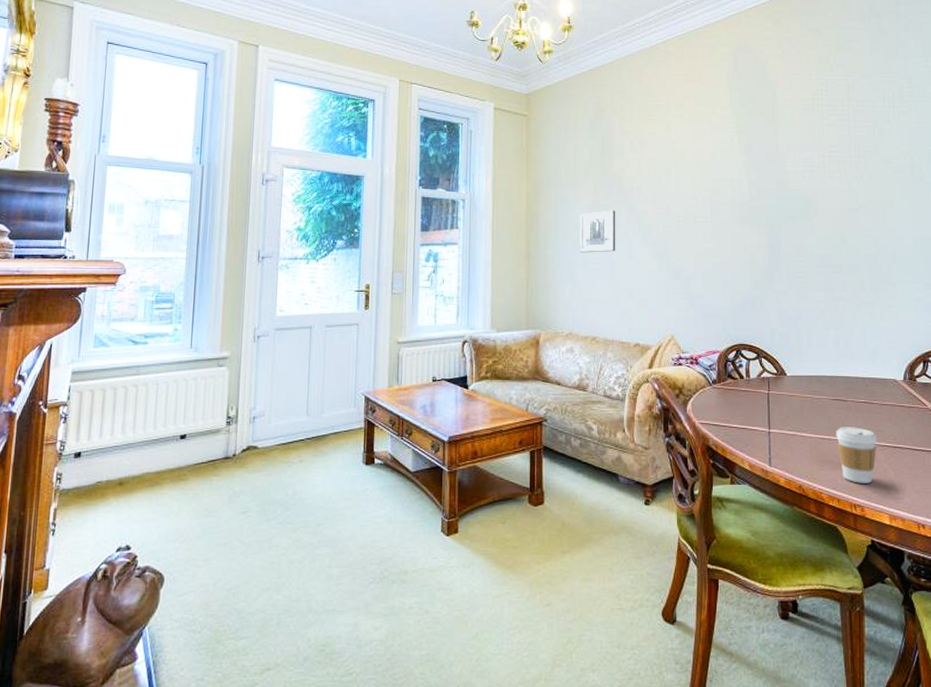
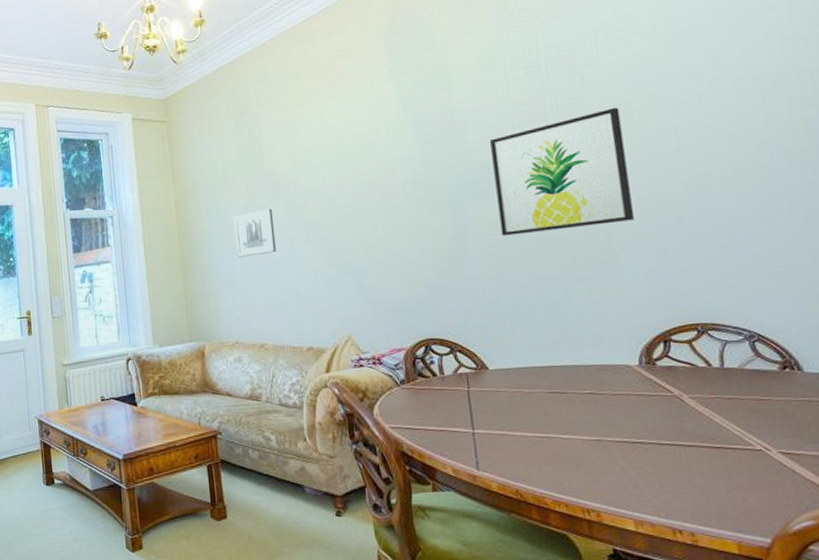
wall art: none [805,159,910,259] -> present [490,107,635,236]
coffee cup: present [836,427,877,483] -> none [556,422,610,486]

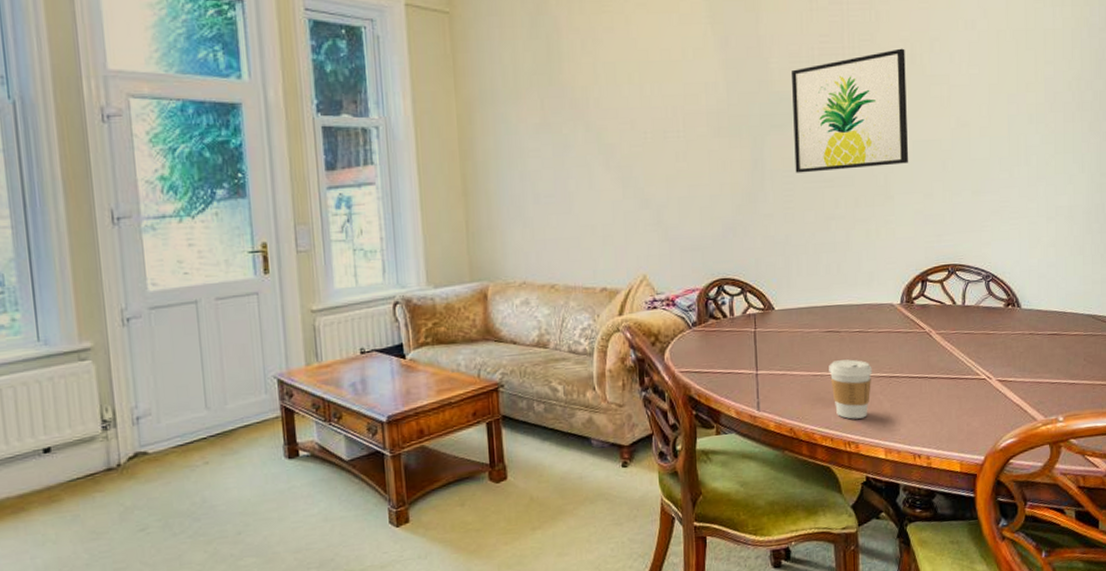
wall art: present [233,208,277,257] -> none [525,129,572,185]
coffee cup: none [556,422,610,486] -> present [829,359,872,419]

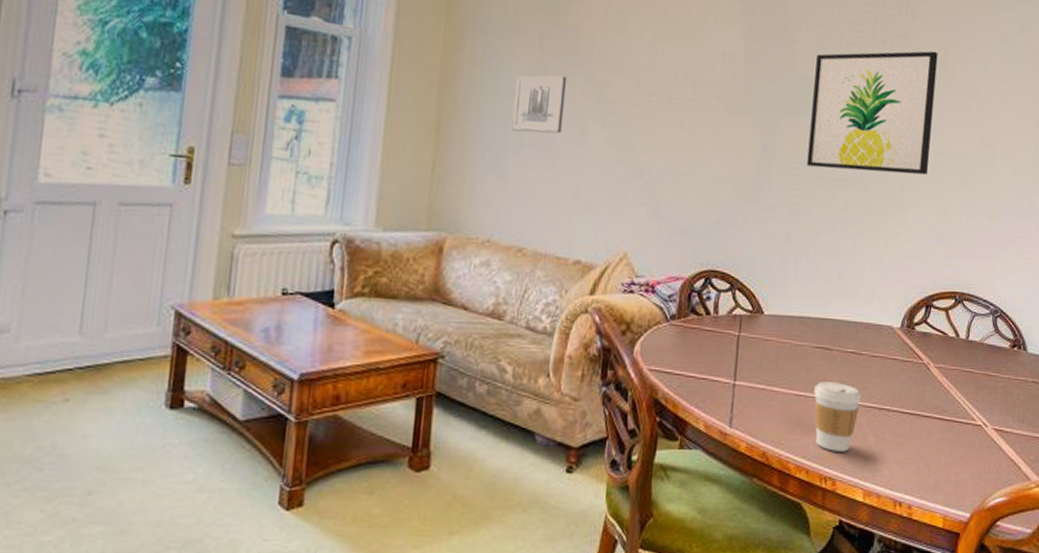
wall art: none [525,129,572,185] -> present [511,75,567,134]

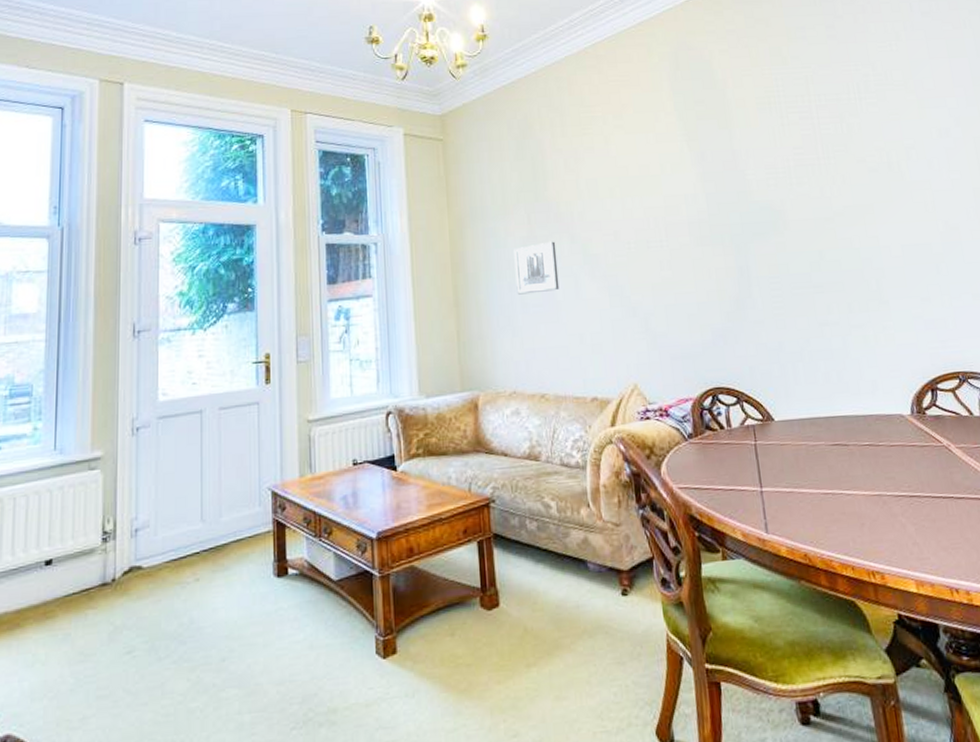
wall art: present [806,51,938,175] -> none [769,157,900,280]
coffee cup: present [814,382,861,452] -> none [840,476,891,545]

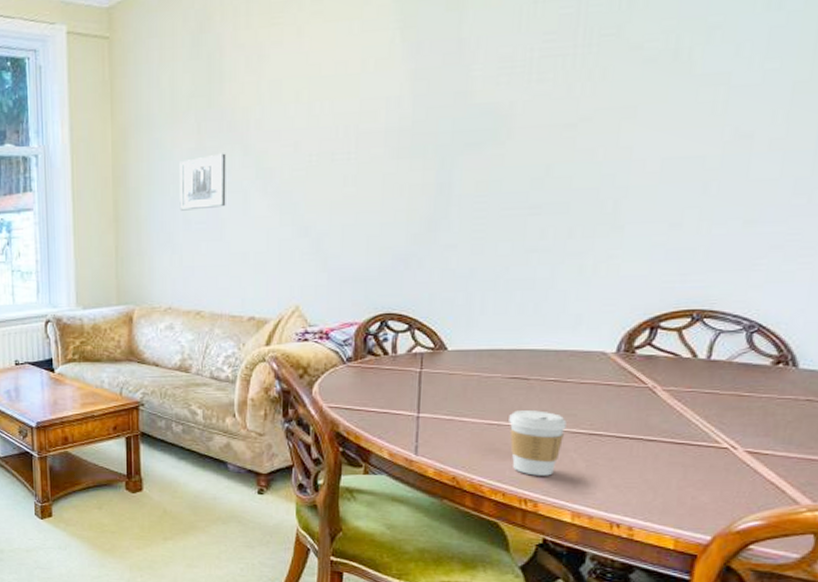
coffee cup: none [840,476,891,545] -> present [509,410,567,476]

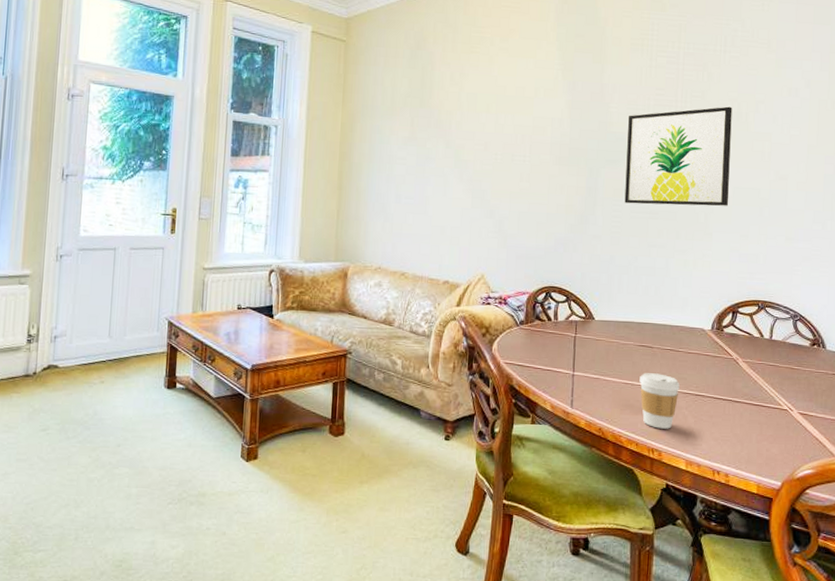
wall art: present [179,153,226,211] -> none [393,144,433,187]
wall art: none [491,41,667,199] -> present [624,106,732,206]

